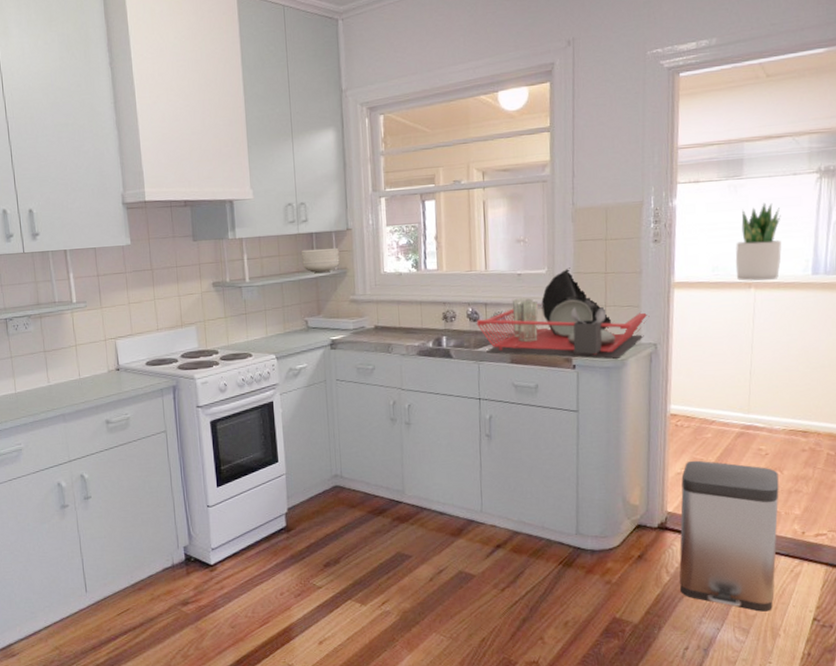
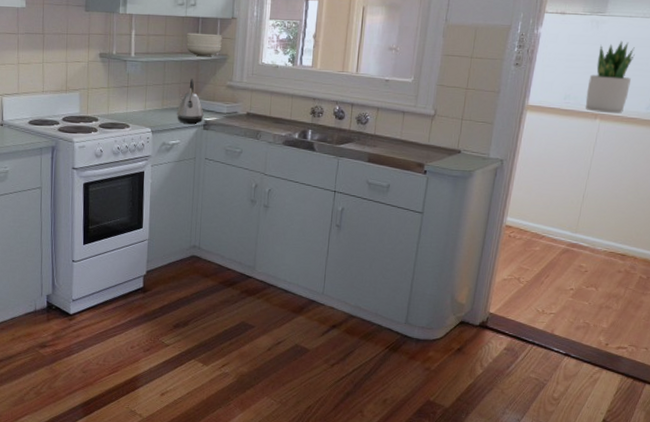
kettle: none [300,298,330,345] -> present [176,79,204,124]
dish rack: present [476,267,650,360] -> none [341,79,501,170]
pedal bin: present [679,460,779,612] -> none [490,269,594,410]

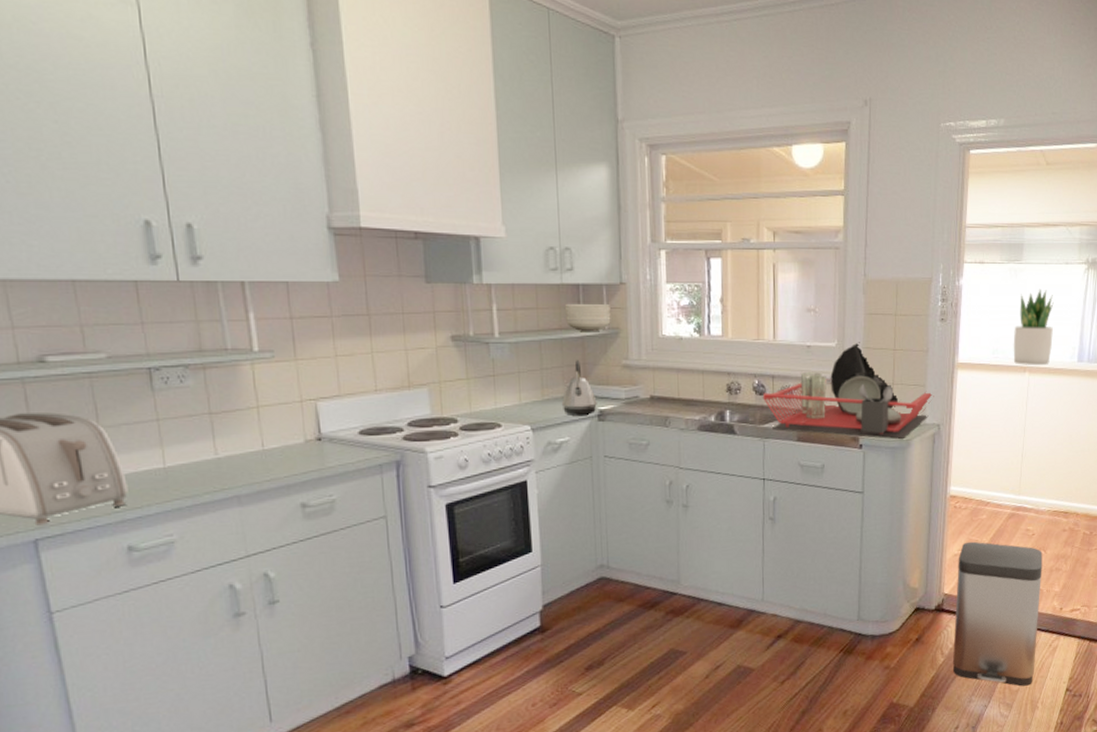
dish rack: none [341,79,501,170] -> present [762,342,934,440]
pedal bin: none [490,269,594,410] -> present [952,541,1042,687]

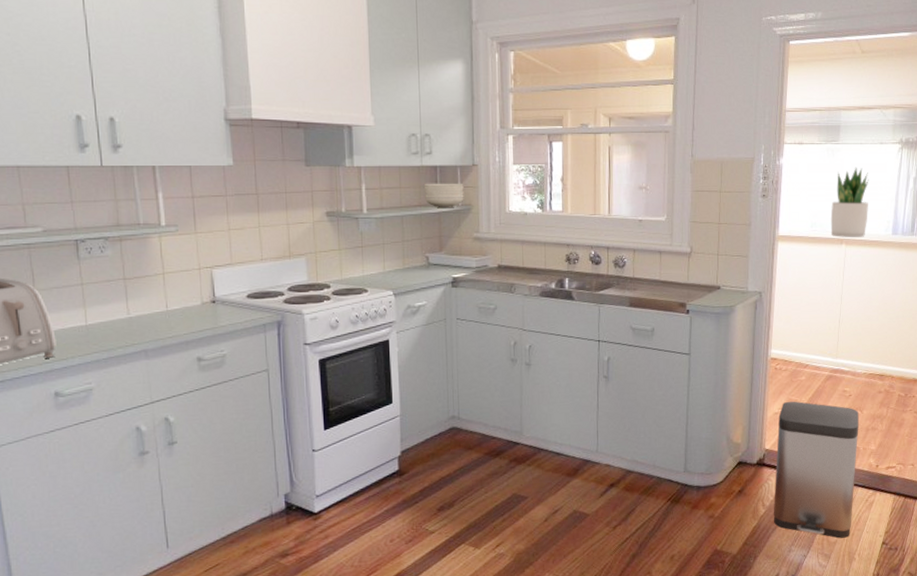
kettle: present [561,360,597,415] -> none [420,233,451,282]
dish rack: present [762,342,934,440] -> none [598,216,756,306]

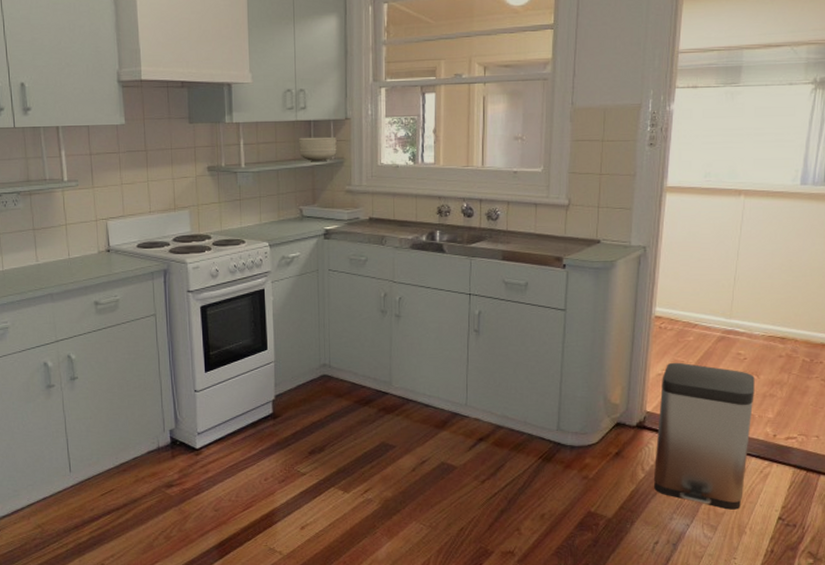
planter: present [830,167,869,238] -> none [727,111,775,188]

